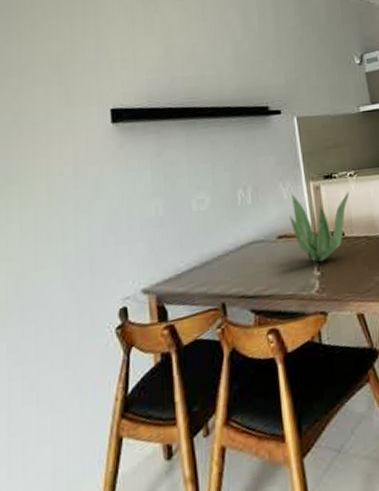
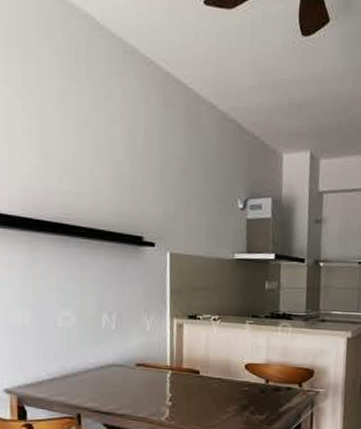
plant: present [289,192,350,263] -> none [150,327,211,394]

